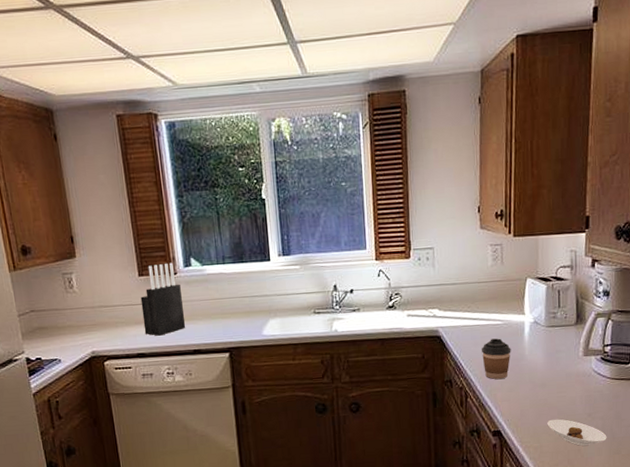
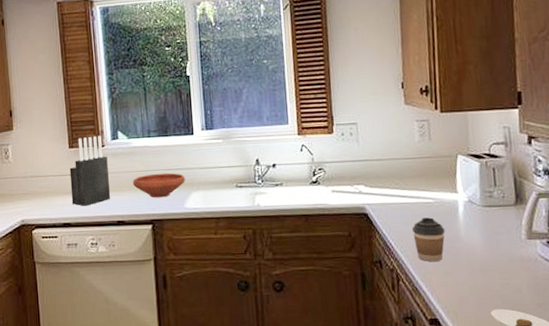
bowl: none [208,300,263,326] -> present [133,172,185,198]

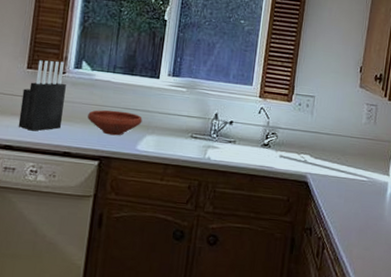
coffee cup: present [413,217,445,262] -> none [344,194,372,236]

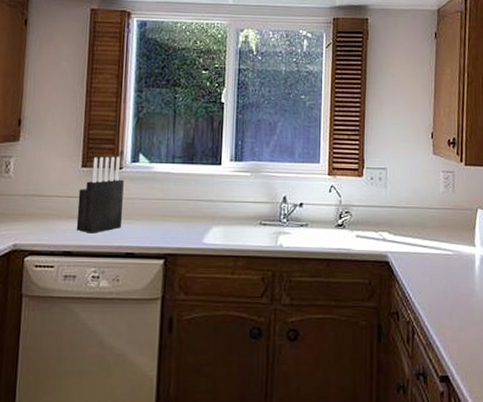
bowl: present [87,110,143,136] -> none [149,203,207,230]

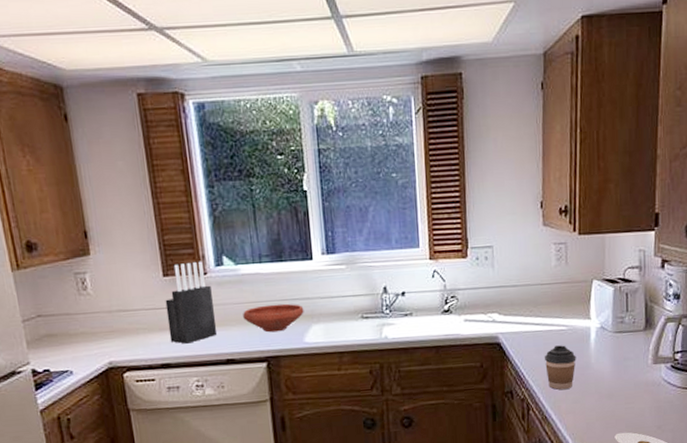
bowl: none [149,203,207,230] -> present [243,303,304,333]
coffee cup: none [431,270,461,316] -> present [545,345,576,390]

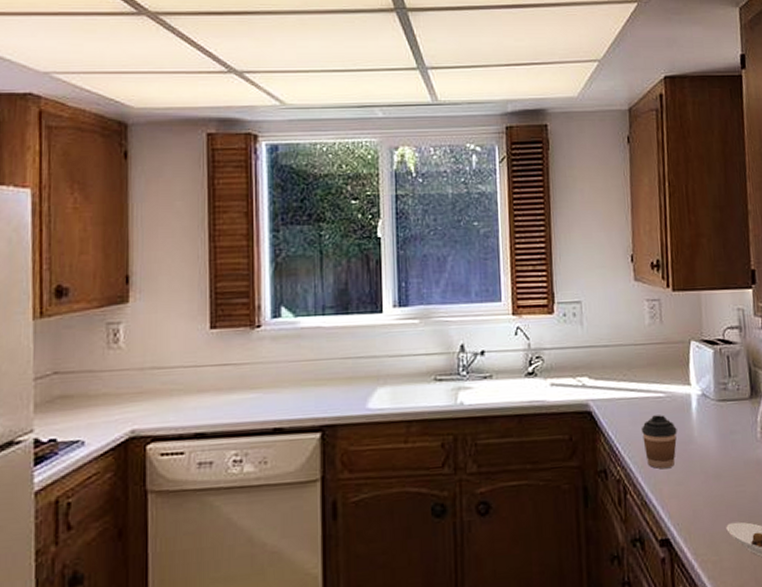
knife block: present [165,261,218,344] -> none [209,312,266,409]
bowl: present [243,303,304,333] -> none [298,362,369,397]

